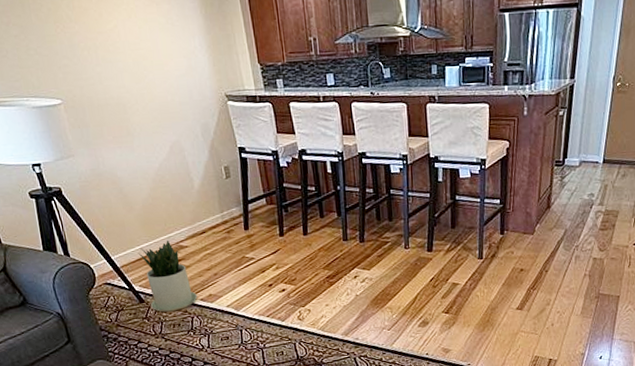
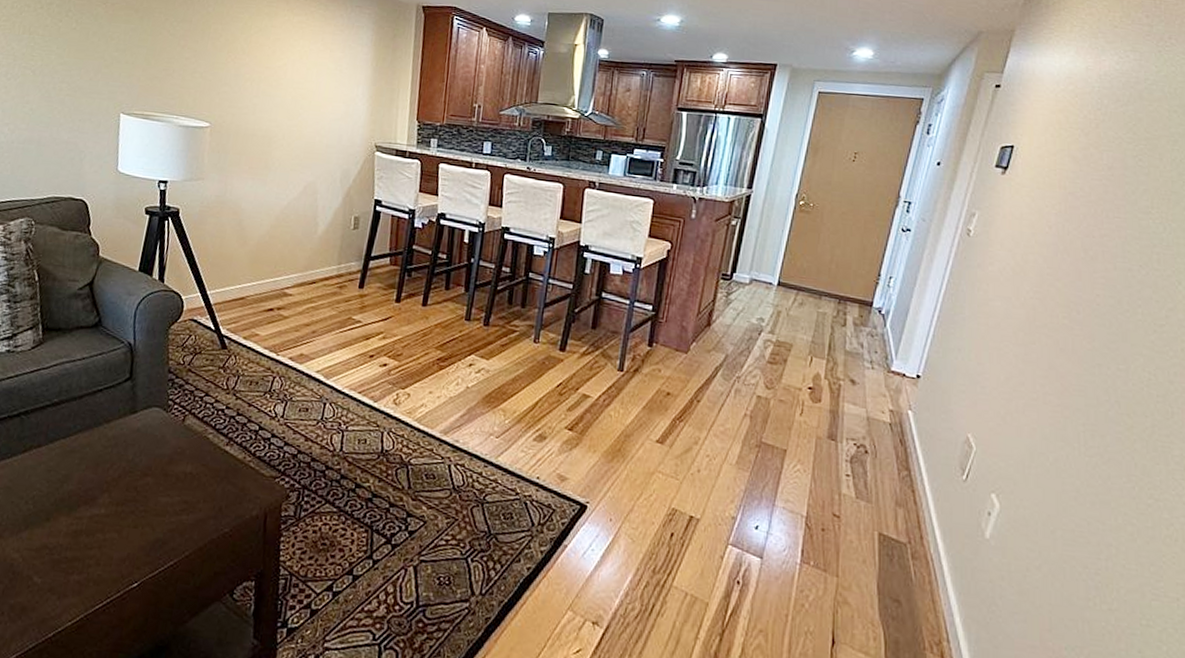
planter: present [138,240,198,312] -> none [232,283,287,366]

